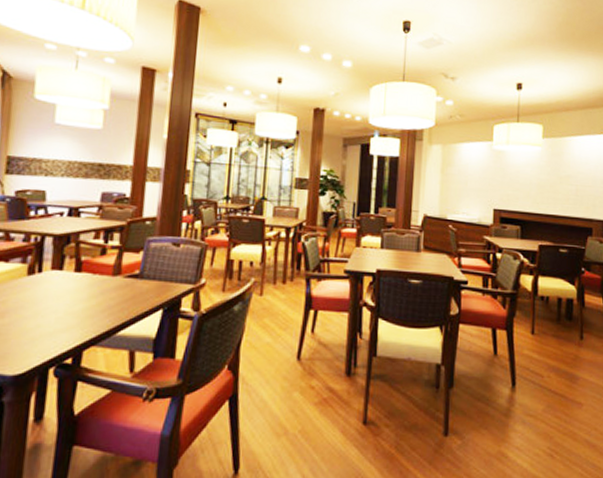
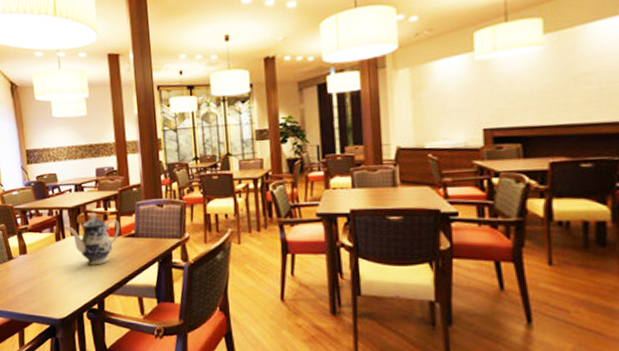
teapot: none [47,244,121,309] -> present [67,212,120,265]

